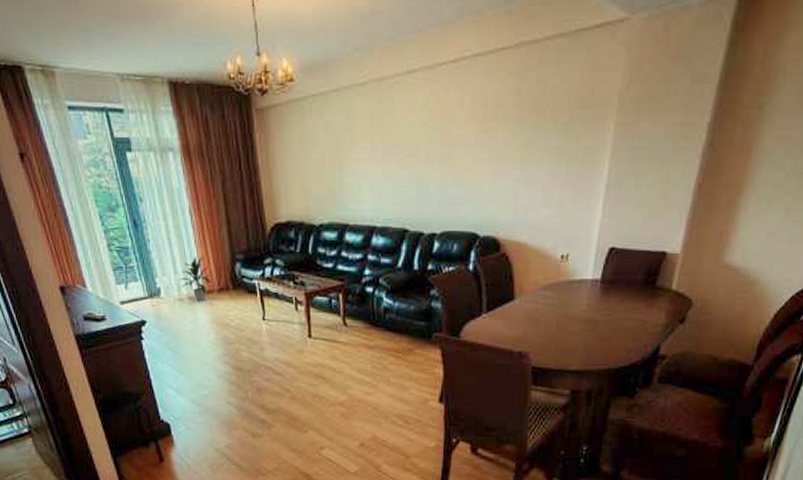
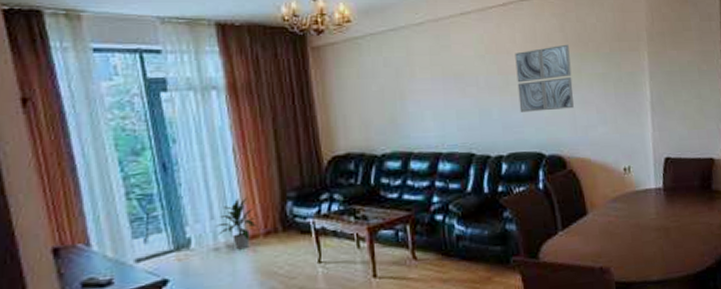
wall art: none [459,111,523,188] -> present [515,44,574,112]

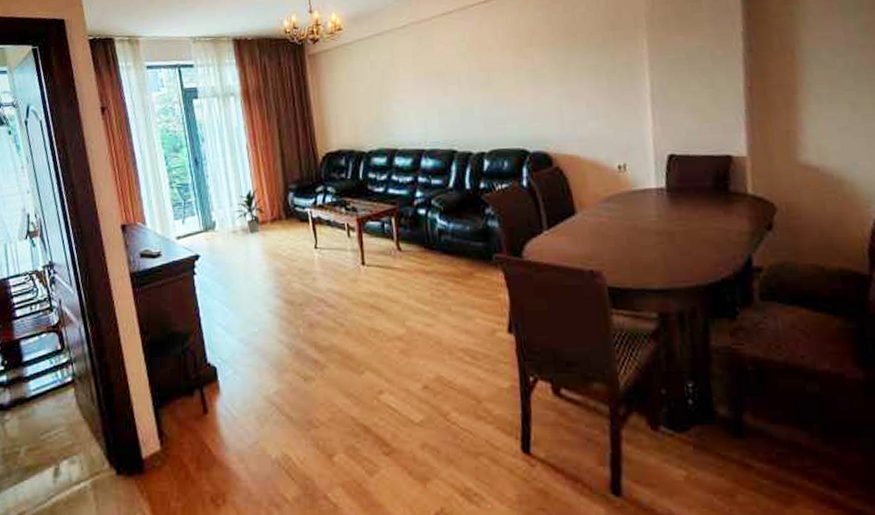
wall art: present [515,44,574,112] -> none [497,36,561,109]

